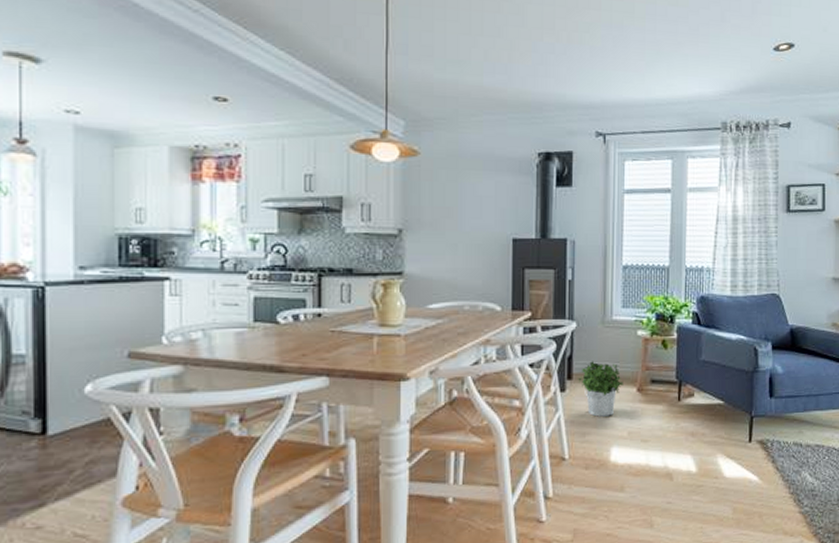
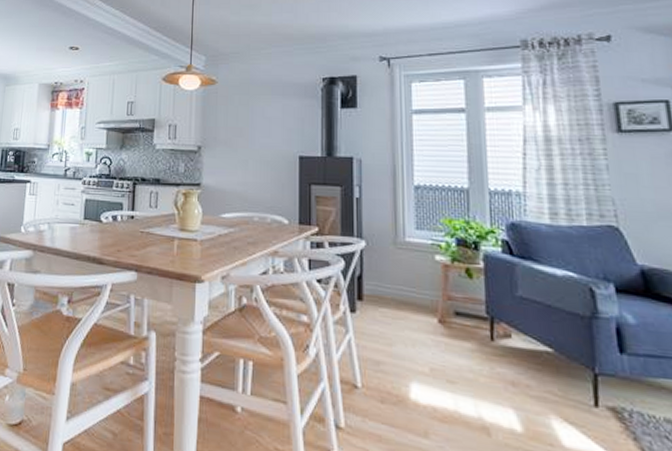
potted plant: present [578,361,624,417] -> none [369,283,422,347]

